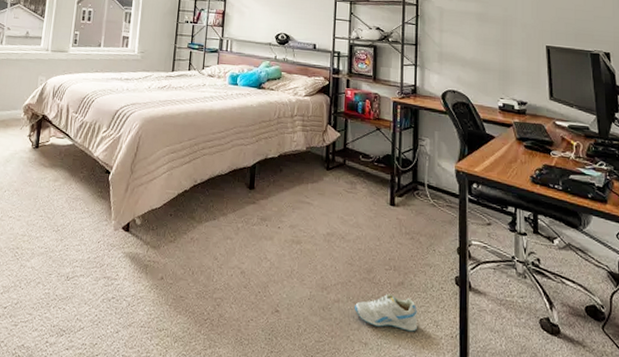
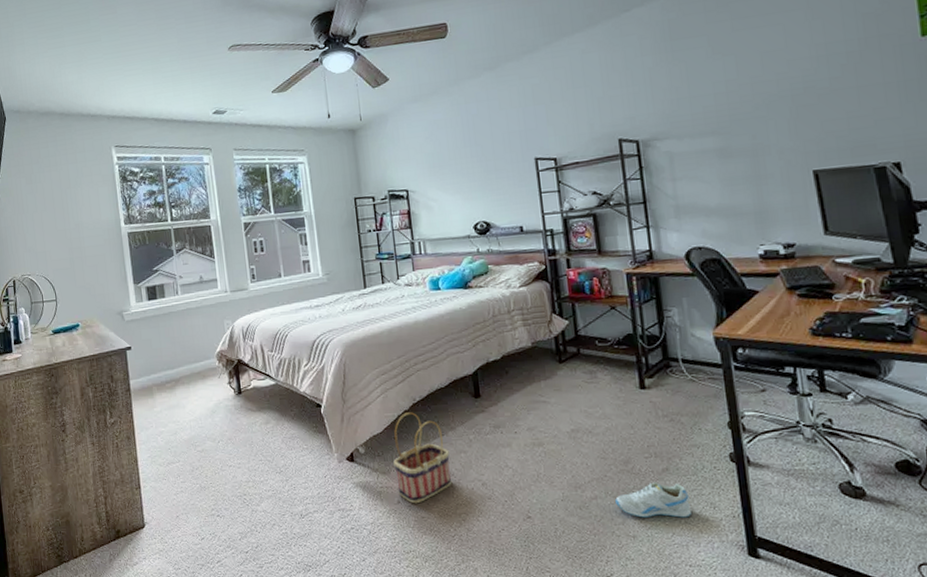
basket: none [163,192,217,283] -> present [393,412,453,504]

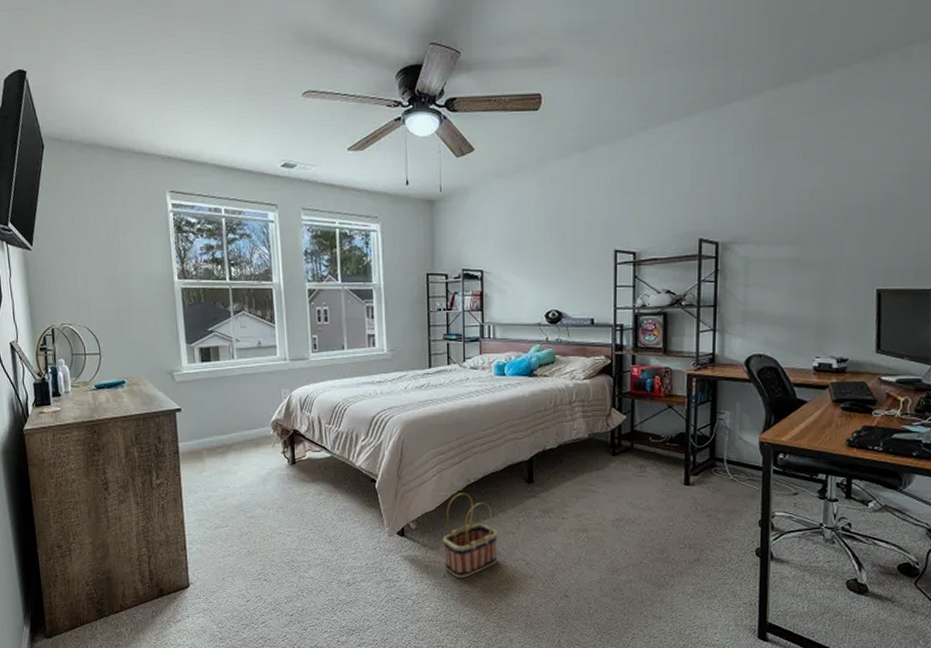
sneaker: present [615,482,693,518] -> none [647,570,715,603]

